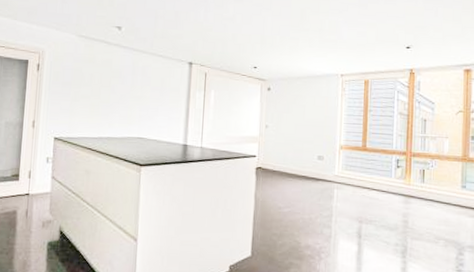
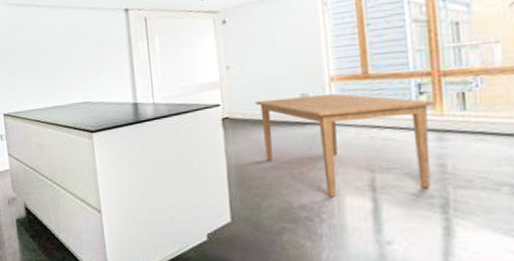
dining table: none [283,157,408,240] -> present [255,93,438,197]

